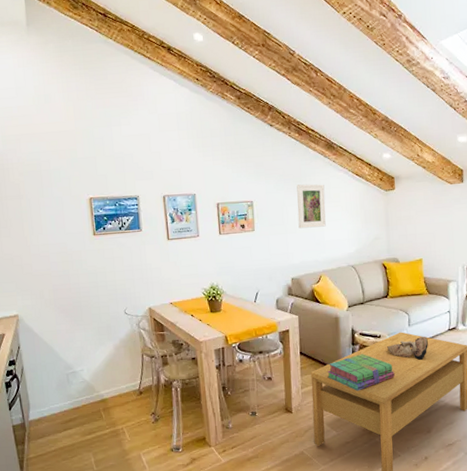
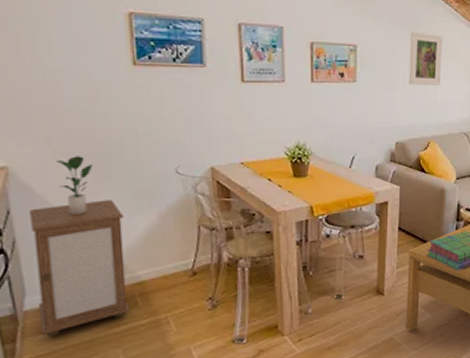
cabinet: none [31,336,97,441] -> present [28,199,130,337]
potted plant: none [47,304,70,349] -> present [55,156,93,216]

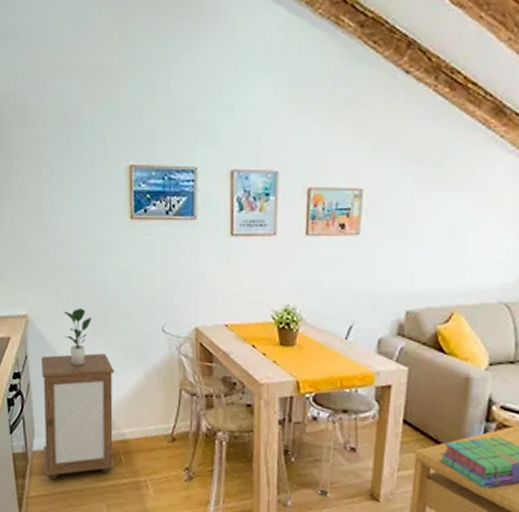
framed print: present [409,32,443,86] -> none [428,169,480,239]

